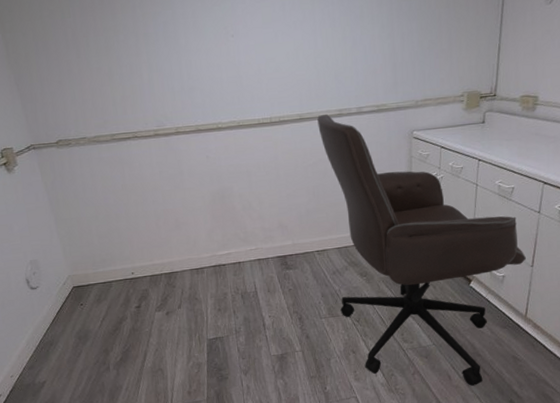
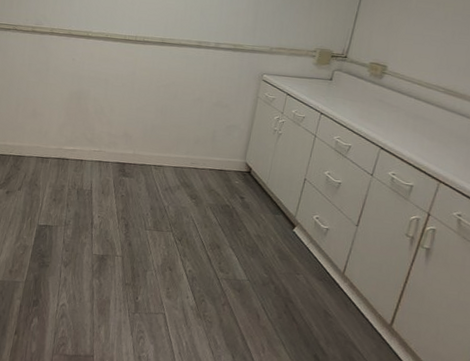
office chair: present [317,115,526,386] -> none [165,43,352,331]

